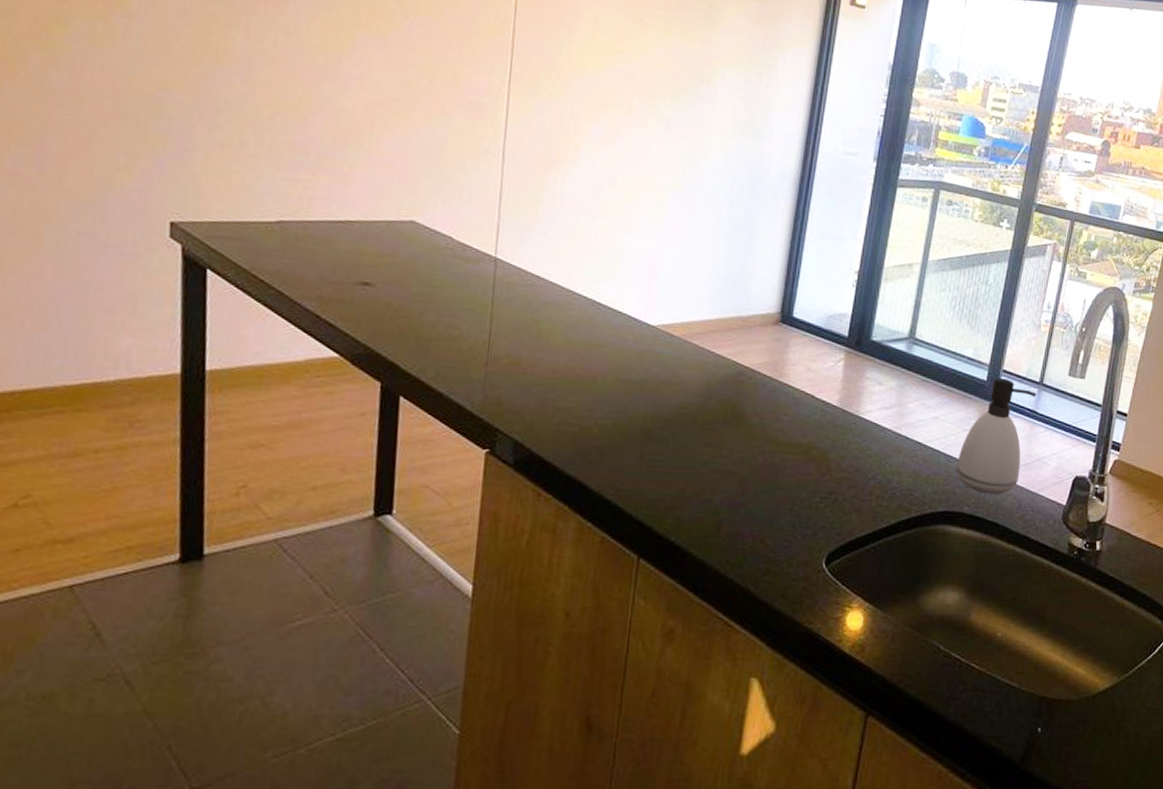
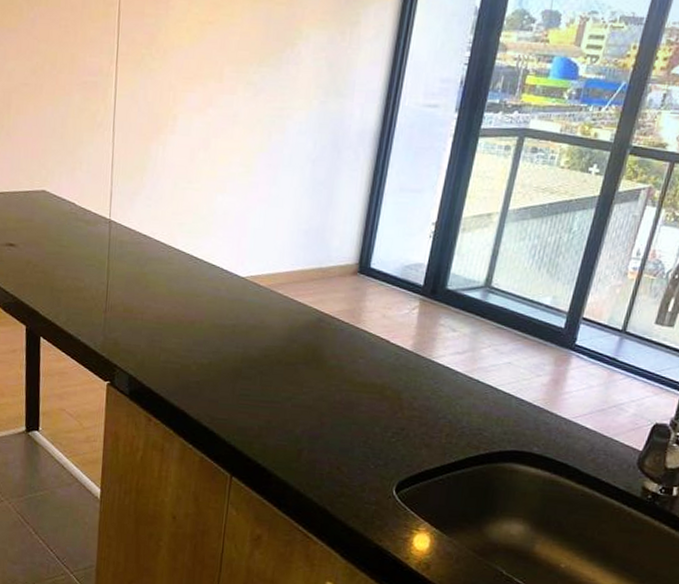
soap dispenser: present [956,377,1037,495] -> none [527,325,618,438]

